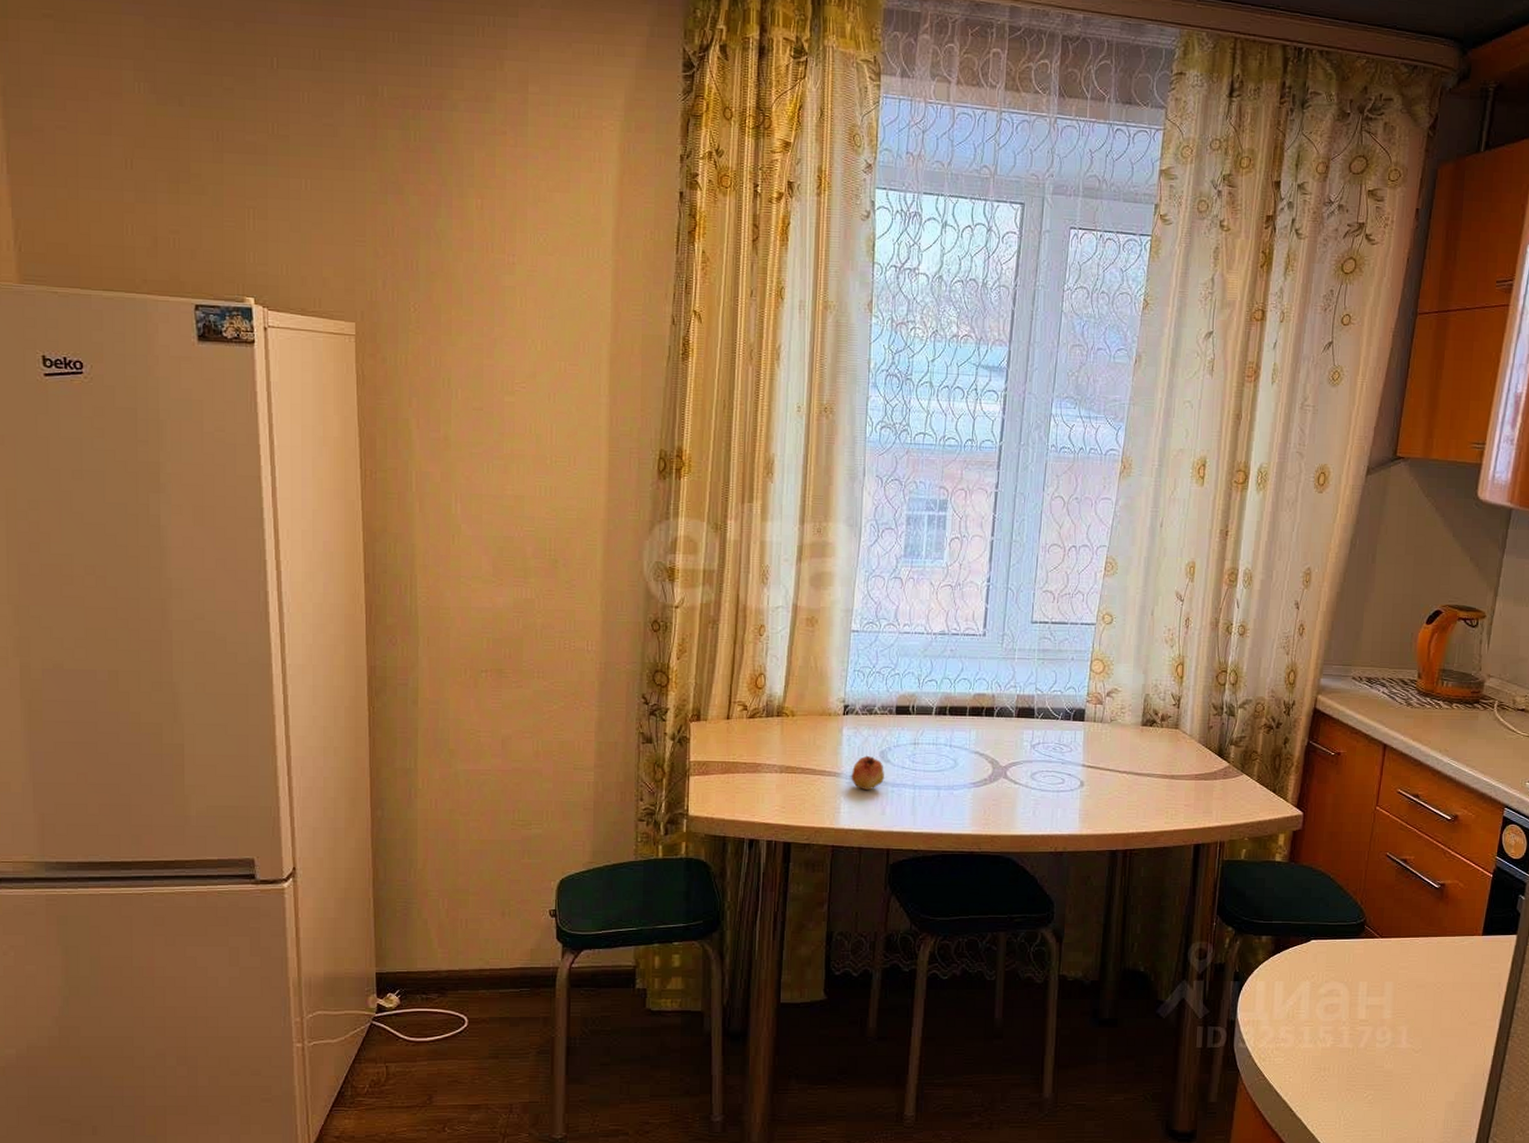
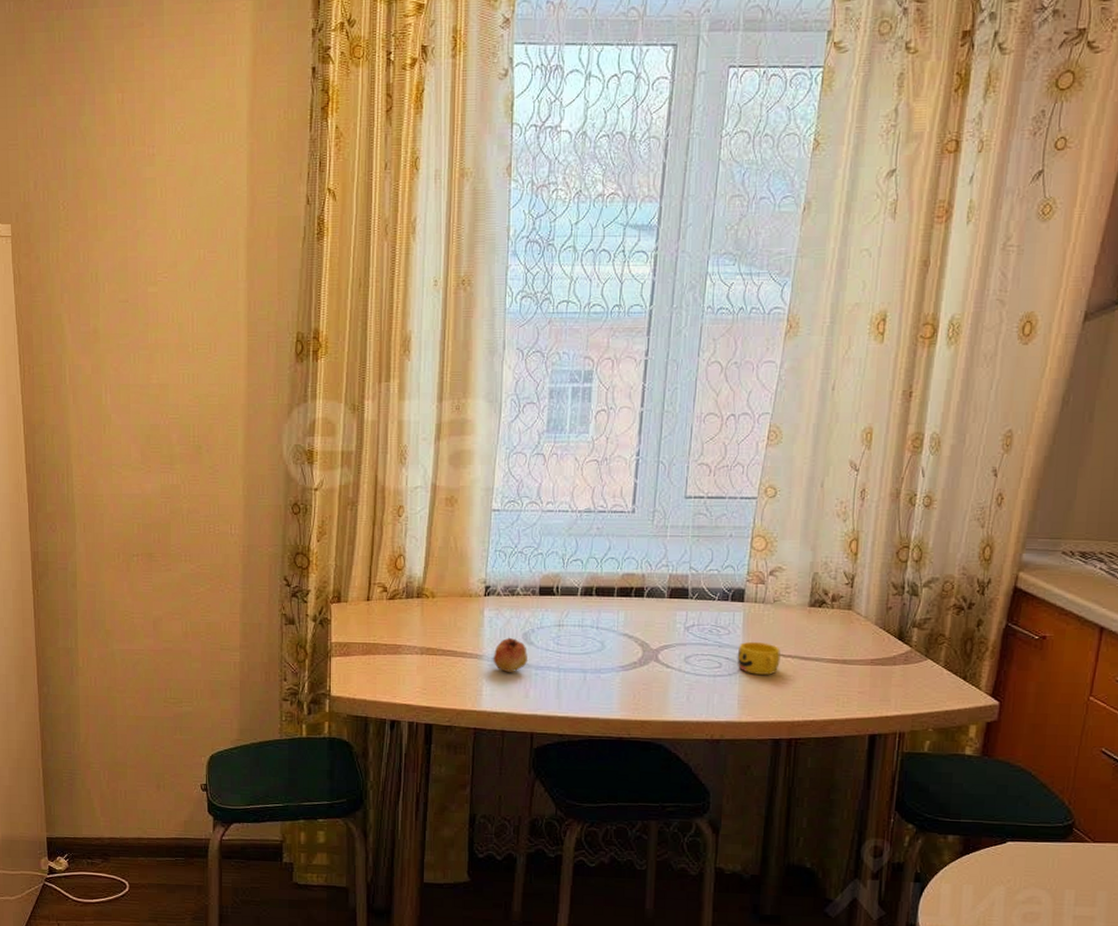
cup: none [1078,758,1117,790] -> present [737,641,781,675]

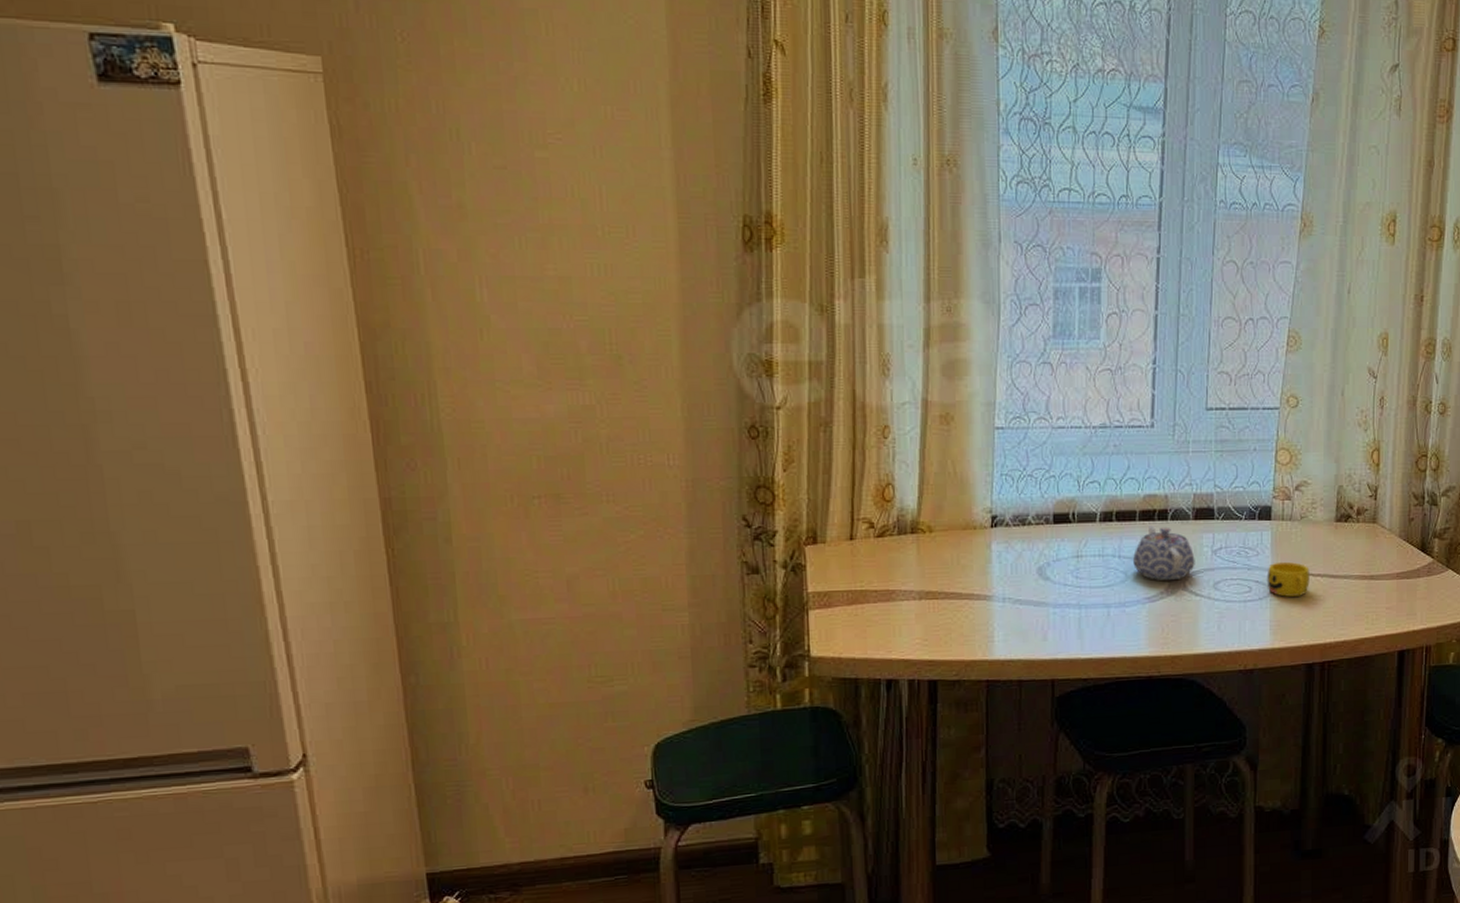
fruit: present [493,637,527,673] -> none [1004,573,1044,614]
teapot: none [610,601,668,653] -> present [1133,526,1195,581]

